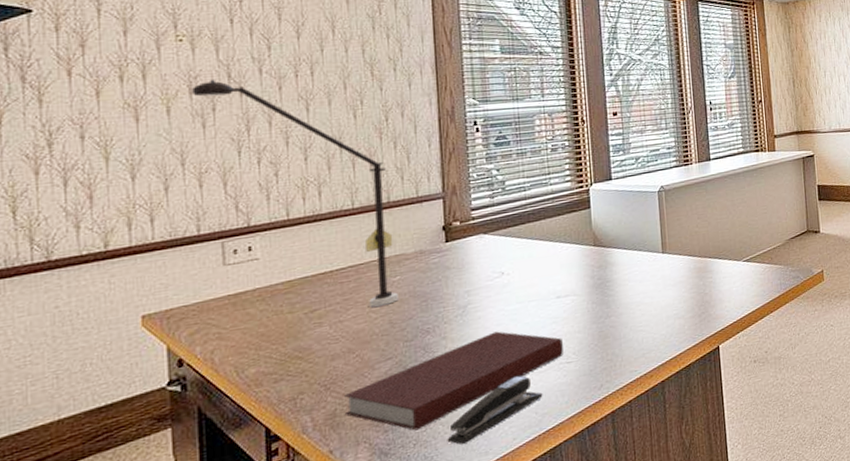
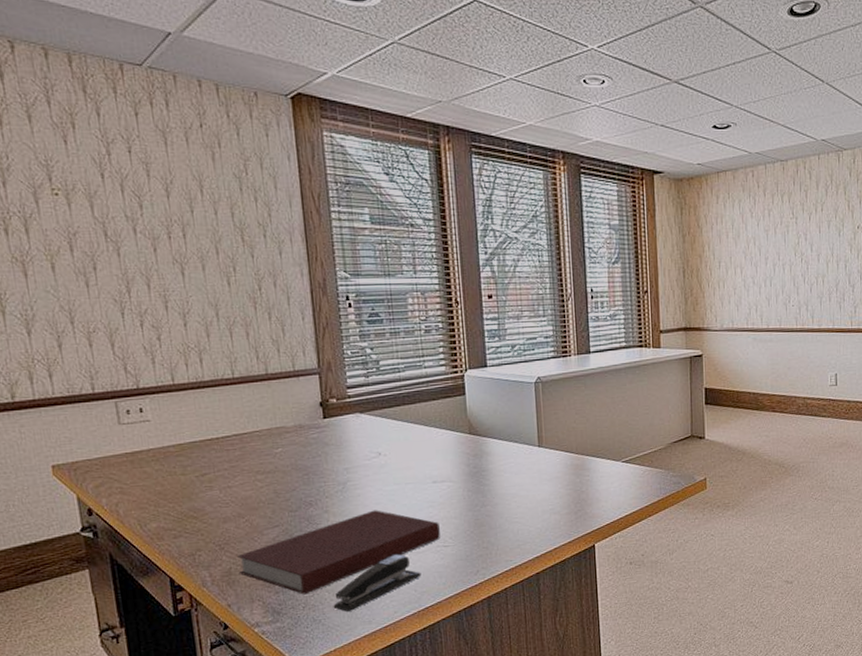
desk lamp: present [192,79,398,307] -> none [72,236,281,476]

